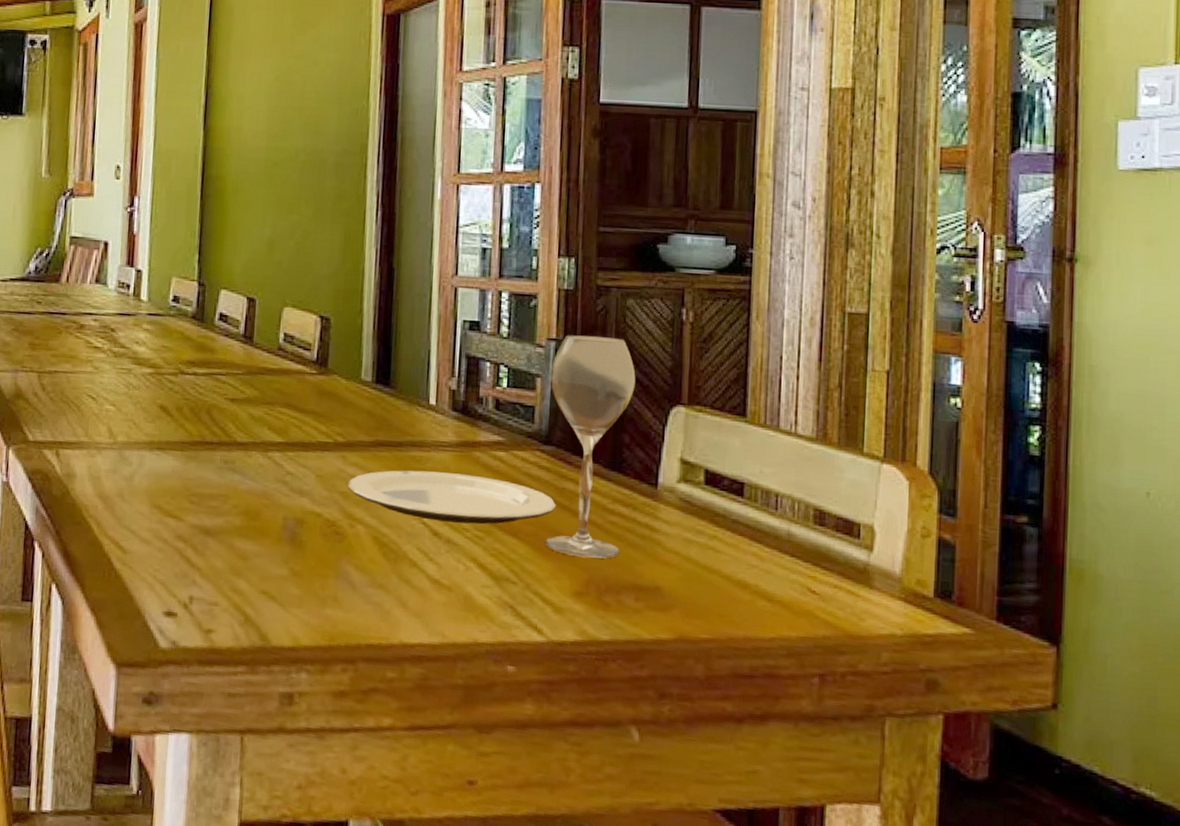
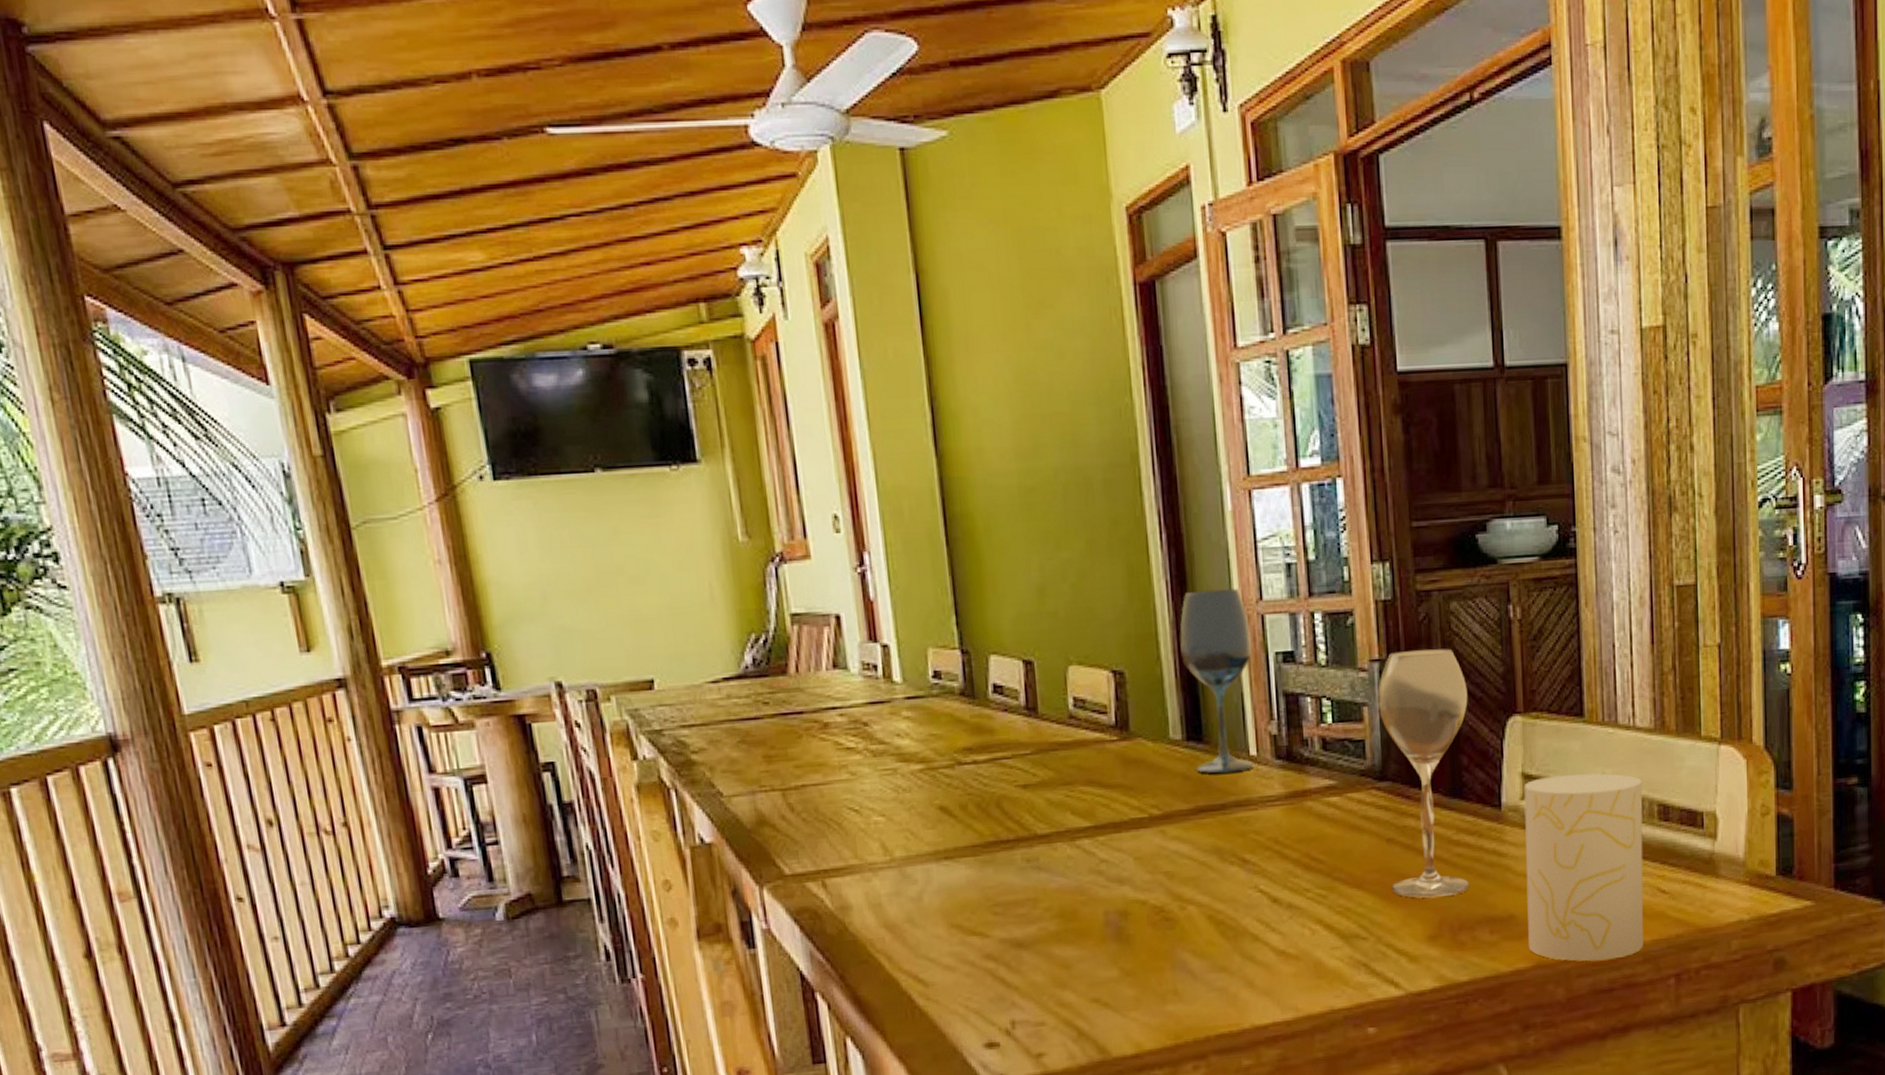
plate: present [347,470,557,525] -> none [1171,828,1400,886]
wineglass: none [380,260,443,417] -> present [1180,588,1255,774]
cup: none [671,465,800,647] -> present [1524,773,1644,961]

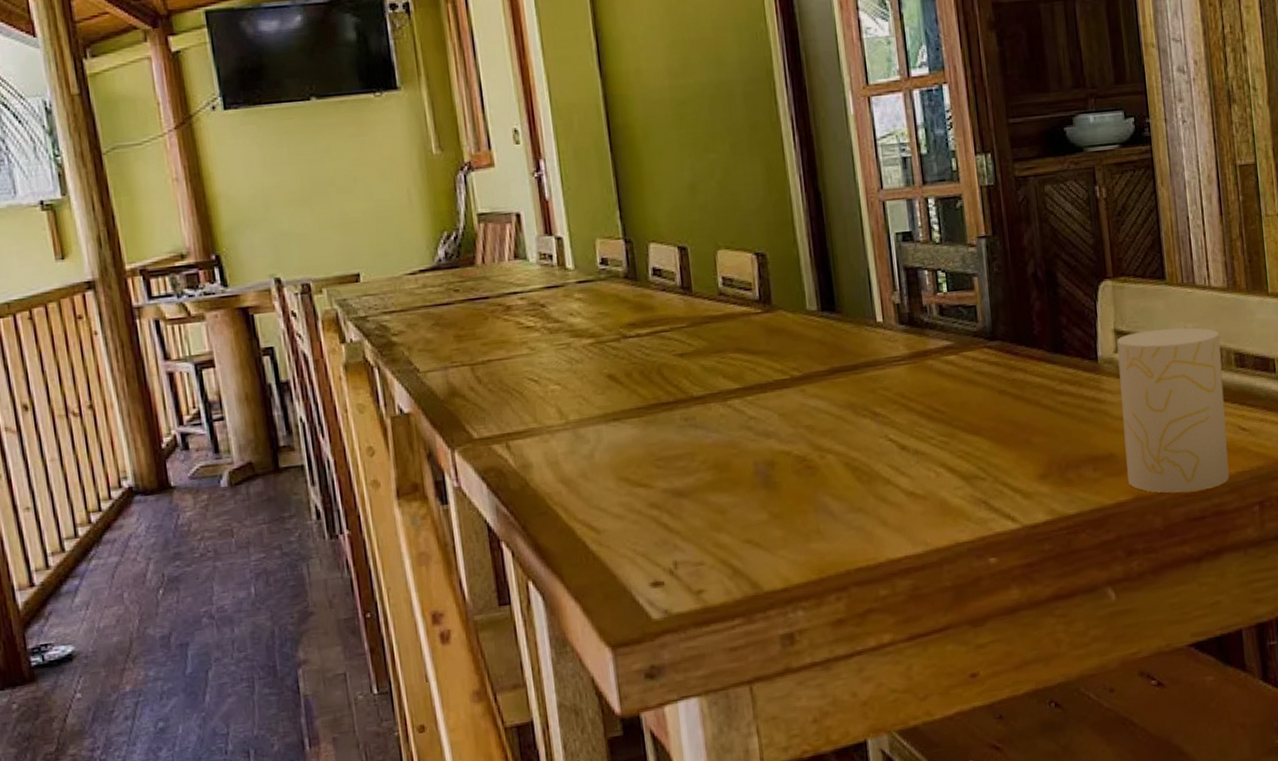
wineglass: present [1180,588,1255,774] -> none [813,179,881,339]
wineglass: present [1377,648,1470,899] -> none [985,225,1074,442]

